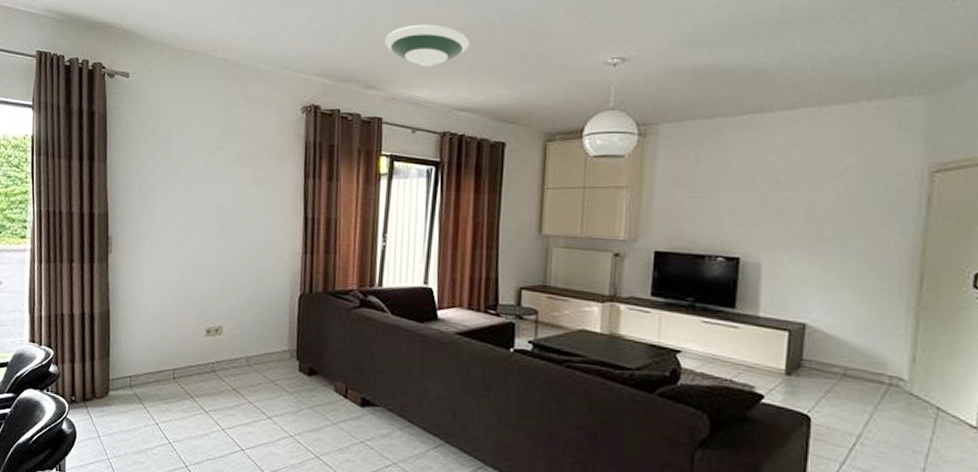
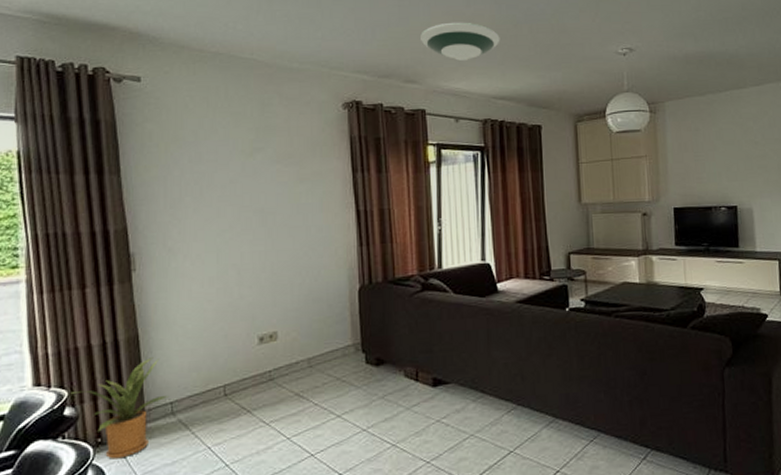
house plant: none [55,333,128,418] -> present [70,357,168,460]

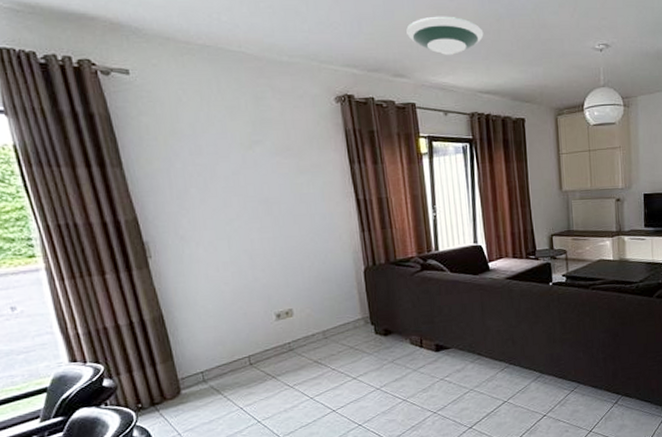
house plant: present [70,357,168,460] -> none [106,334,198,421]

